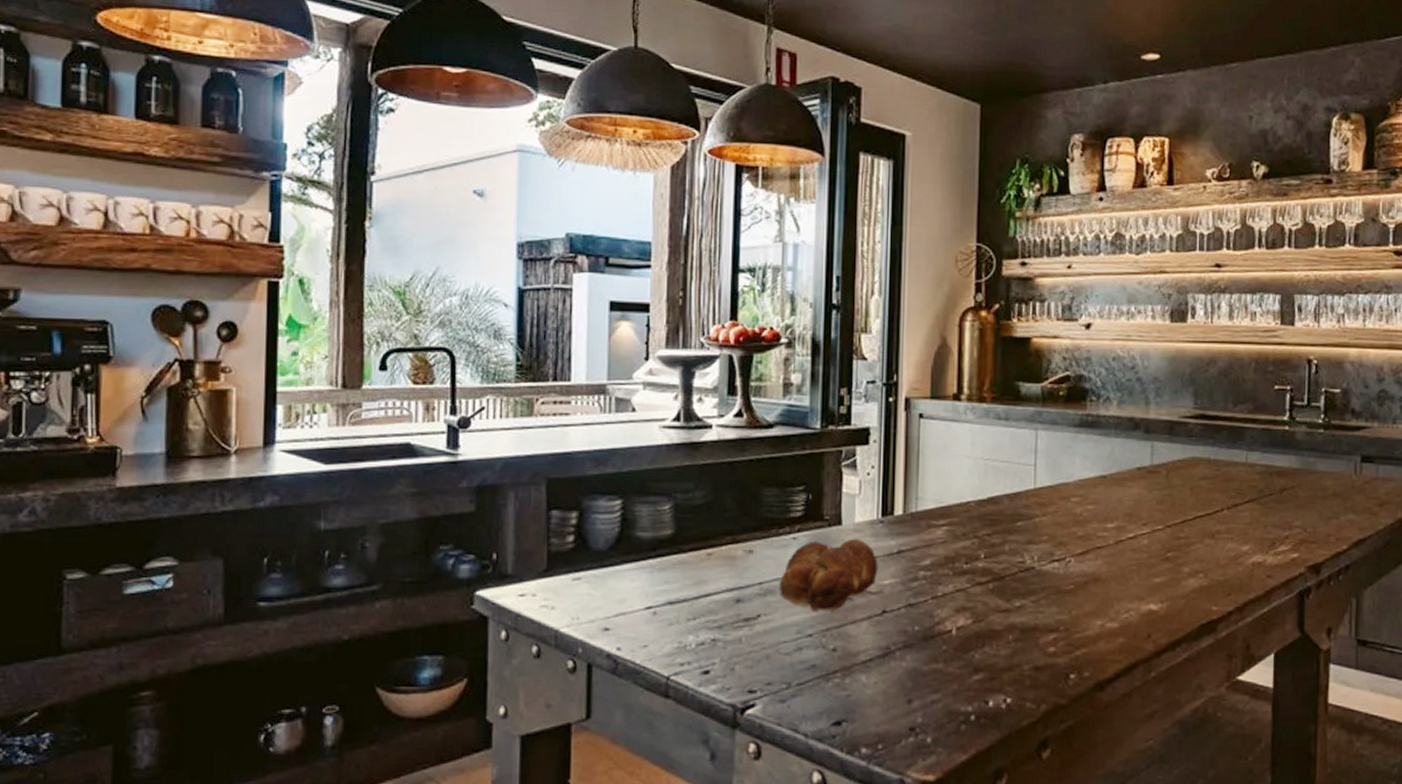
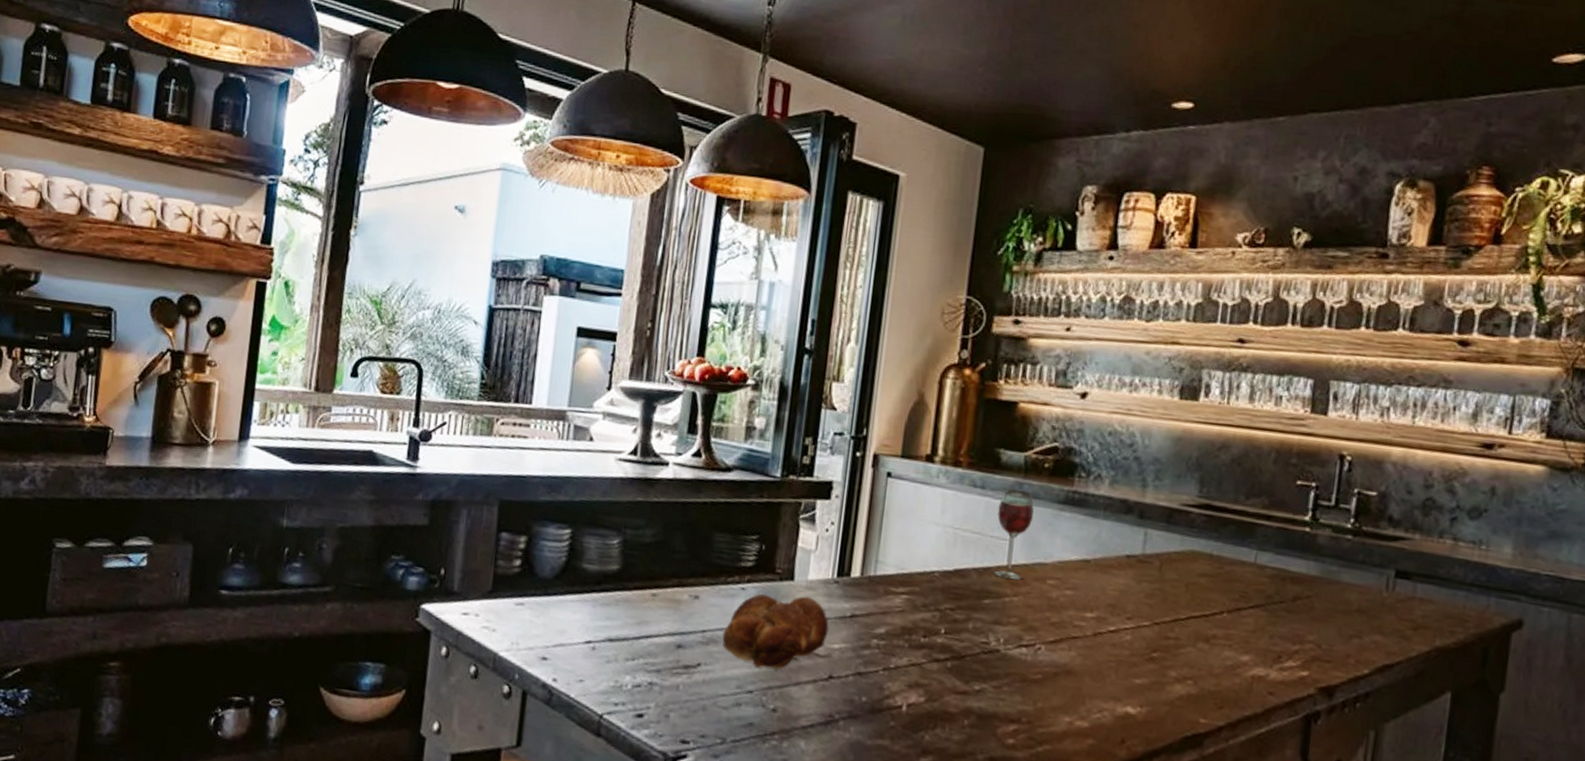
wineglass: none [1022,417,1053,502] -> present [993,488,1034,580]

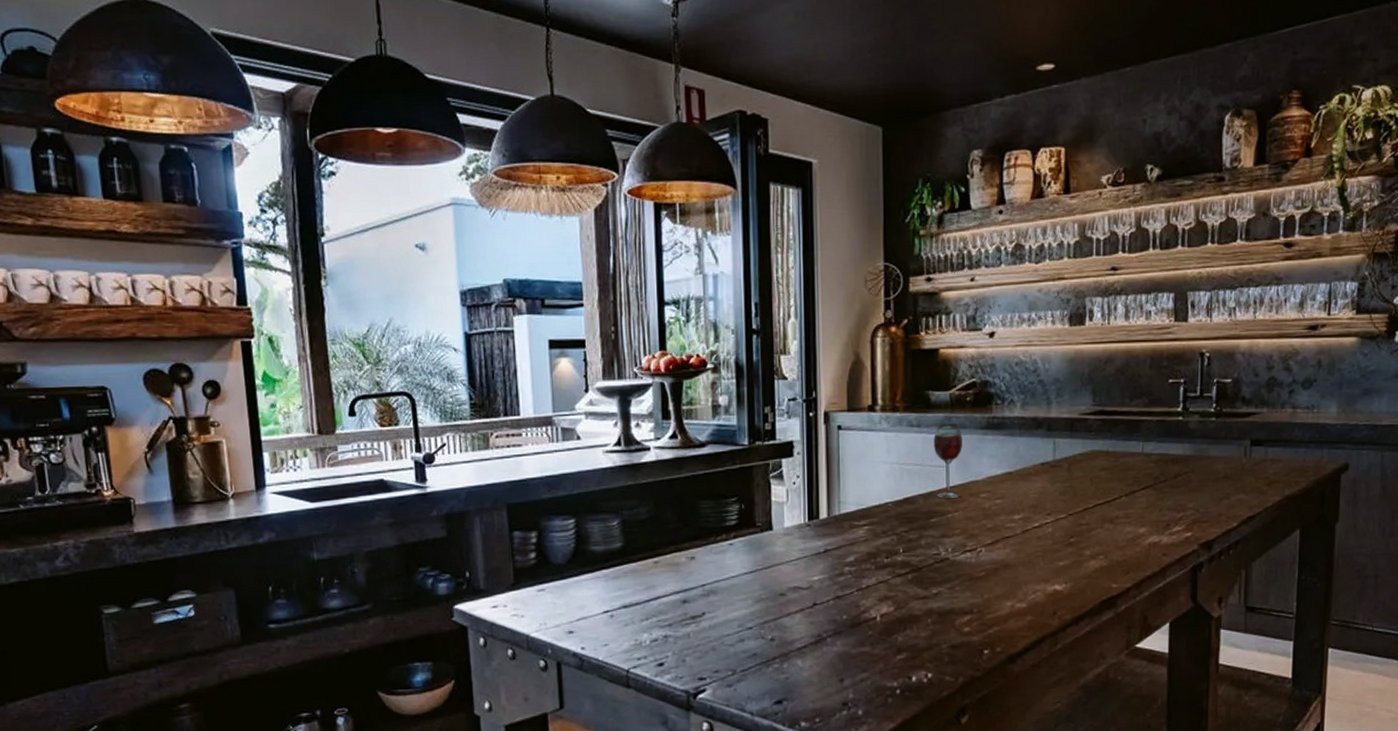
bread loaf: present [722,593,829,669] -> none [719,541,808,606]

